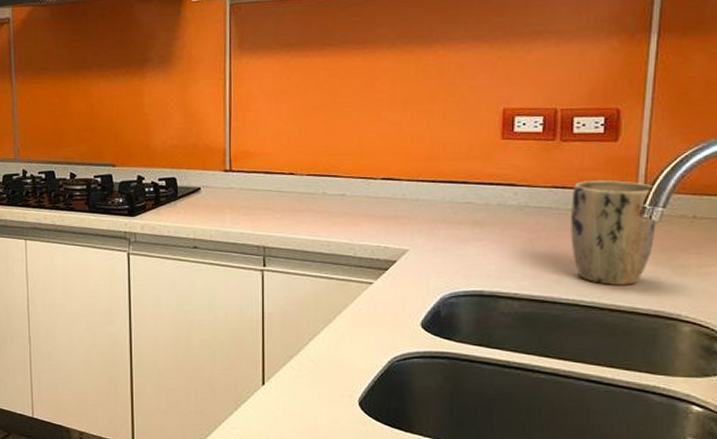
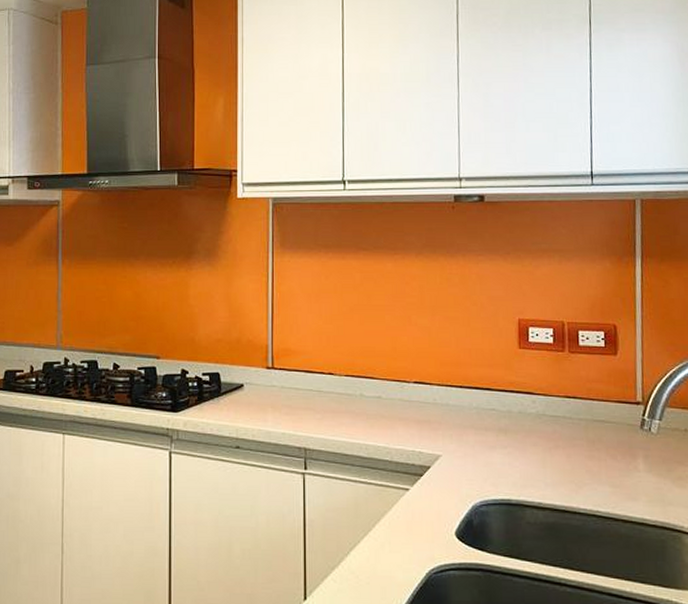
plant pot: present [571,180,656,285] -> none [582,392,656,496]

